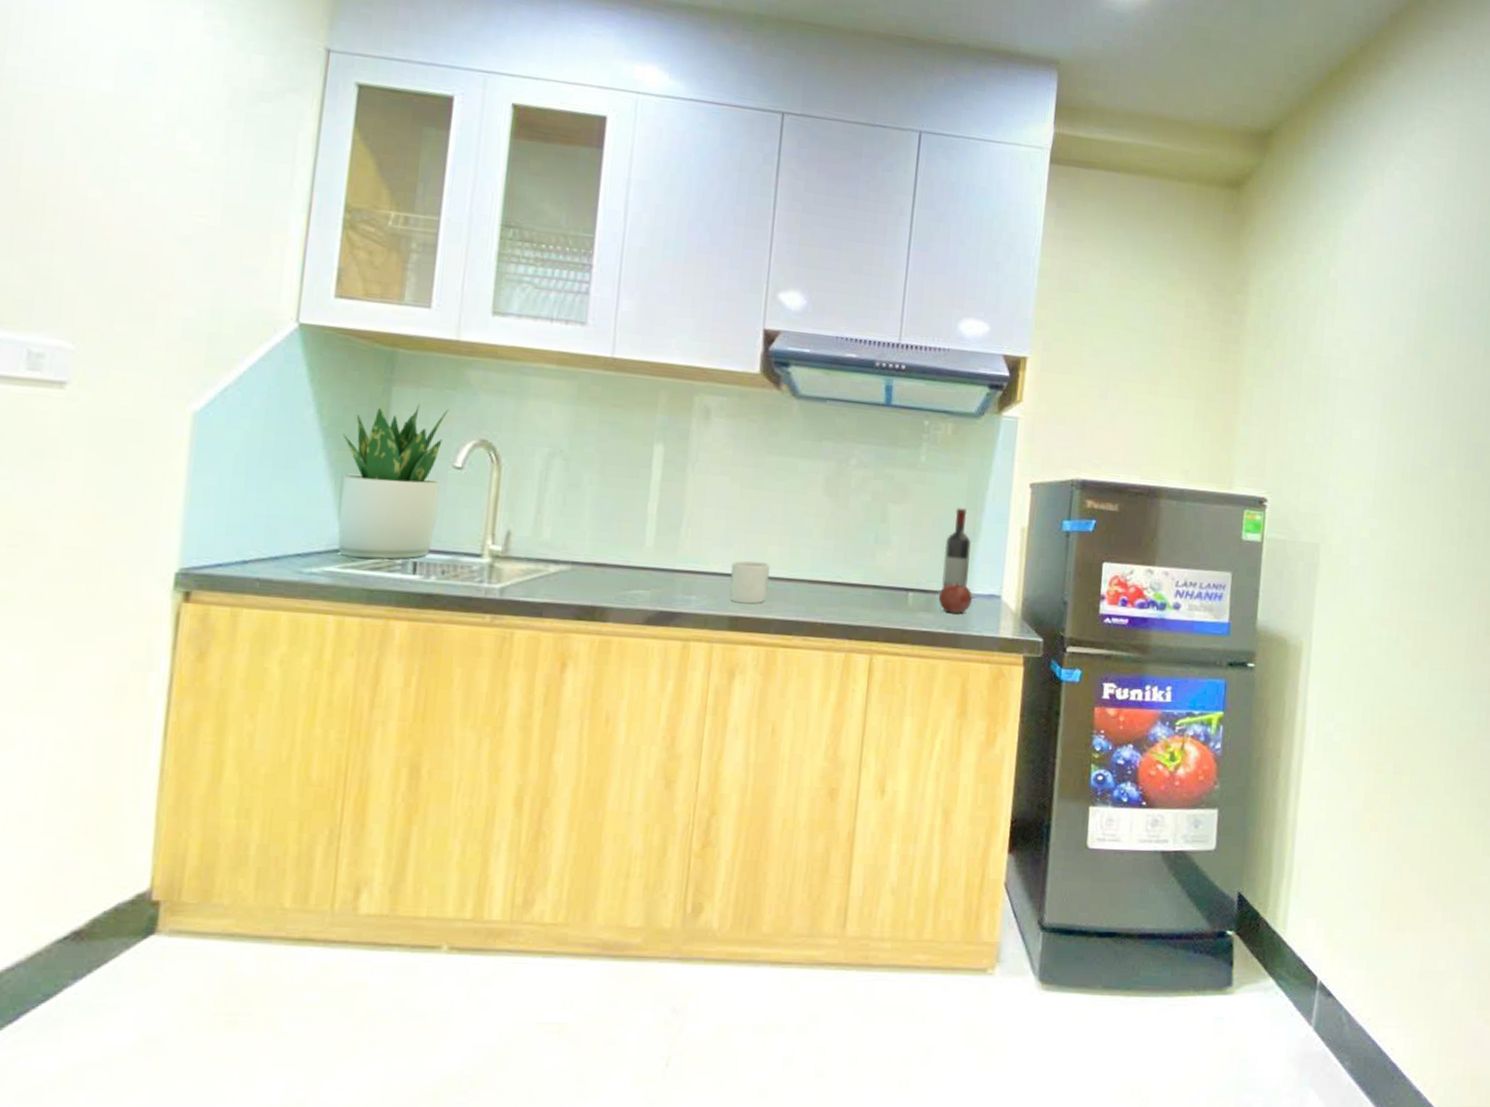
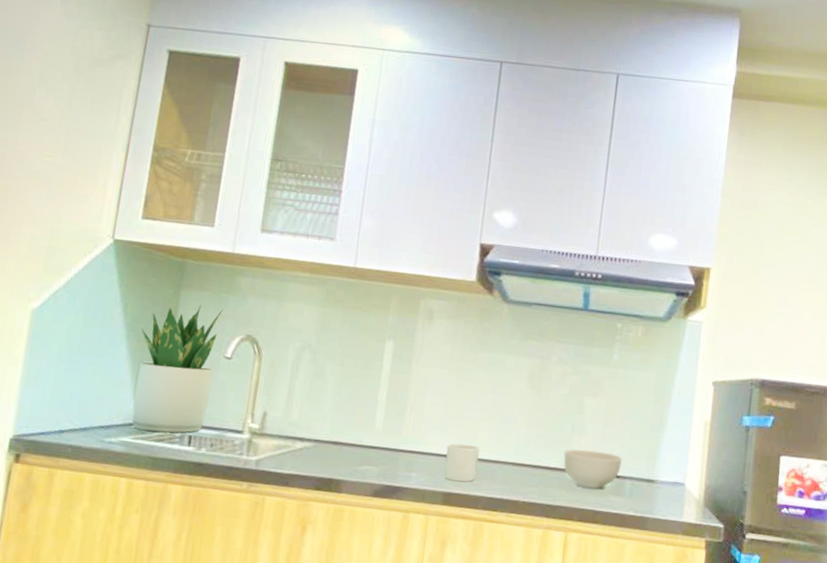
bowl: none [866,562,933,606] -> present [563,449,623,490]
fruit: present [938,580,972,613] -> none [627,468,659,498]
wine bottle: present [942,508,971,588] -> none [631,402,658,475]

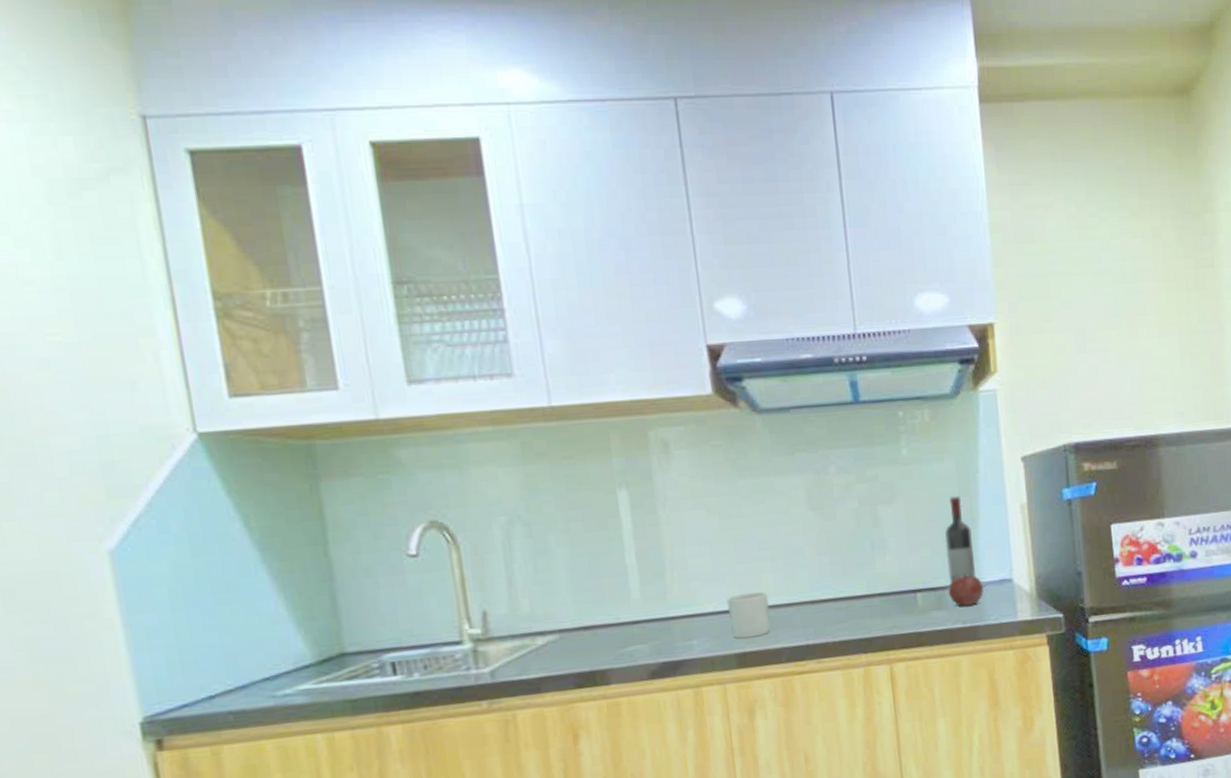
planter: present [132,305,223,433] -> none [279,496,406,671]
bowl: present [563,449,623,490] -> none [867,564,938,610]
fruit: none [627,468,659,498] -> present [948,571,984,606]
wine bottle: none [631,402,658,475] -> present [945,496,975,583]

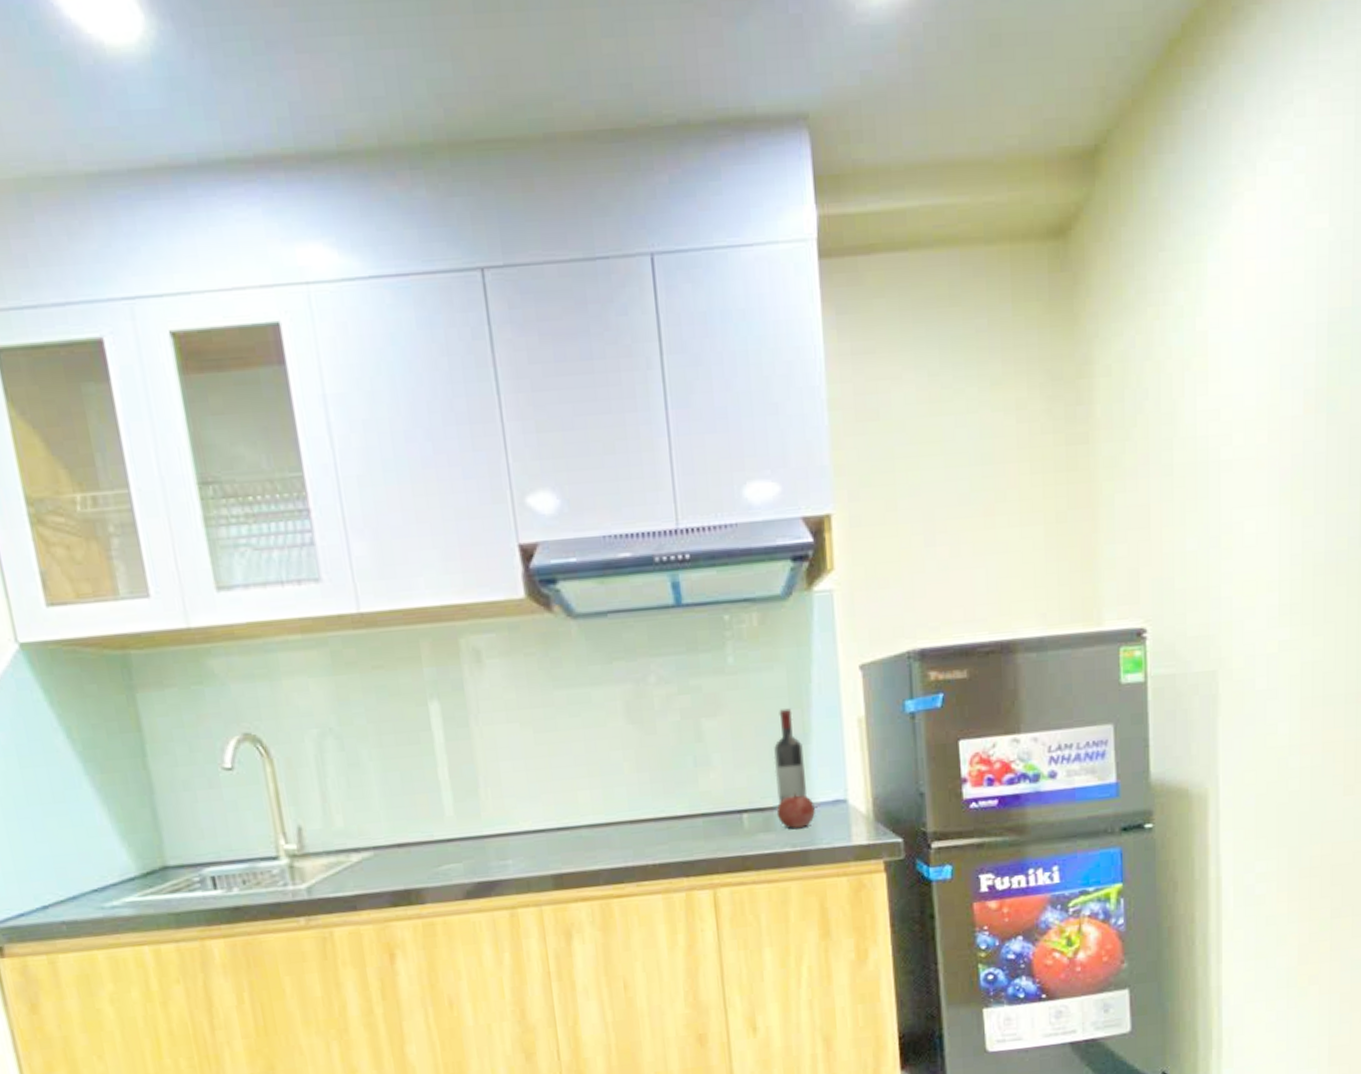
mug: present [726,591,771,639] -> none [542,810,588,860]

